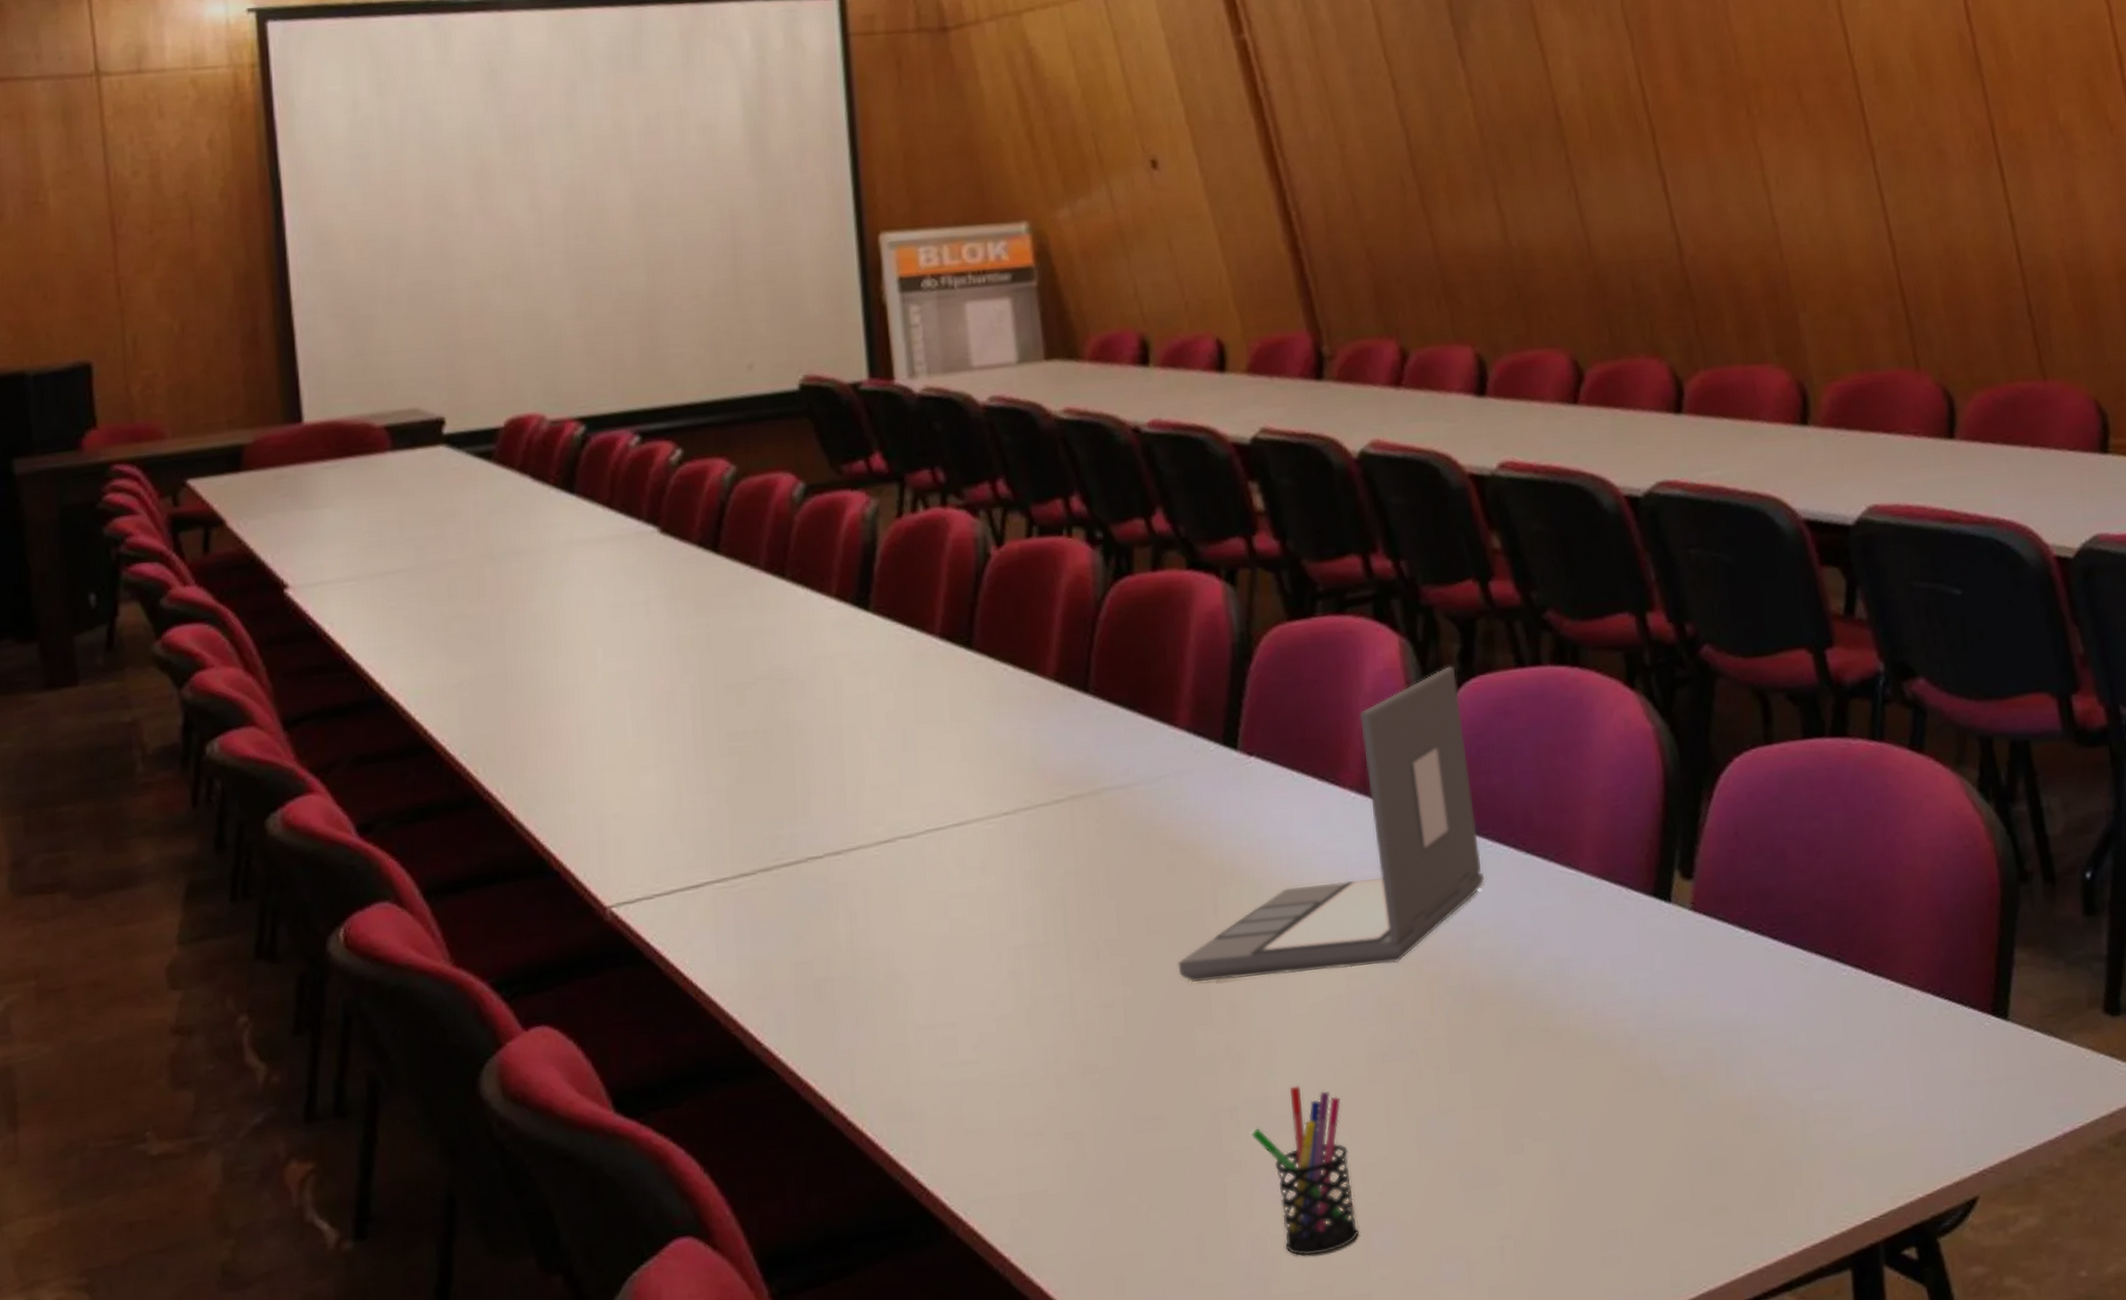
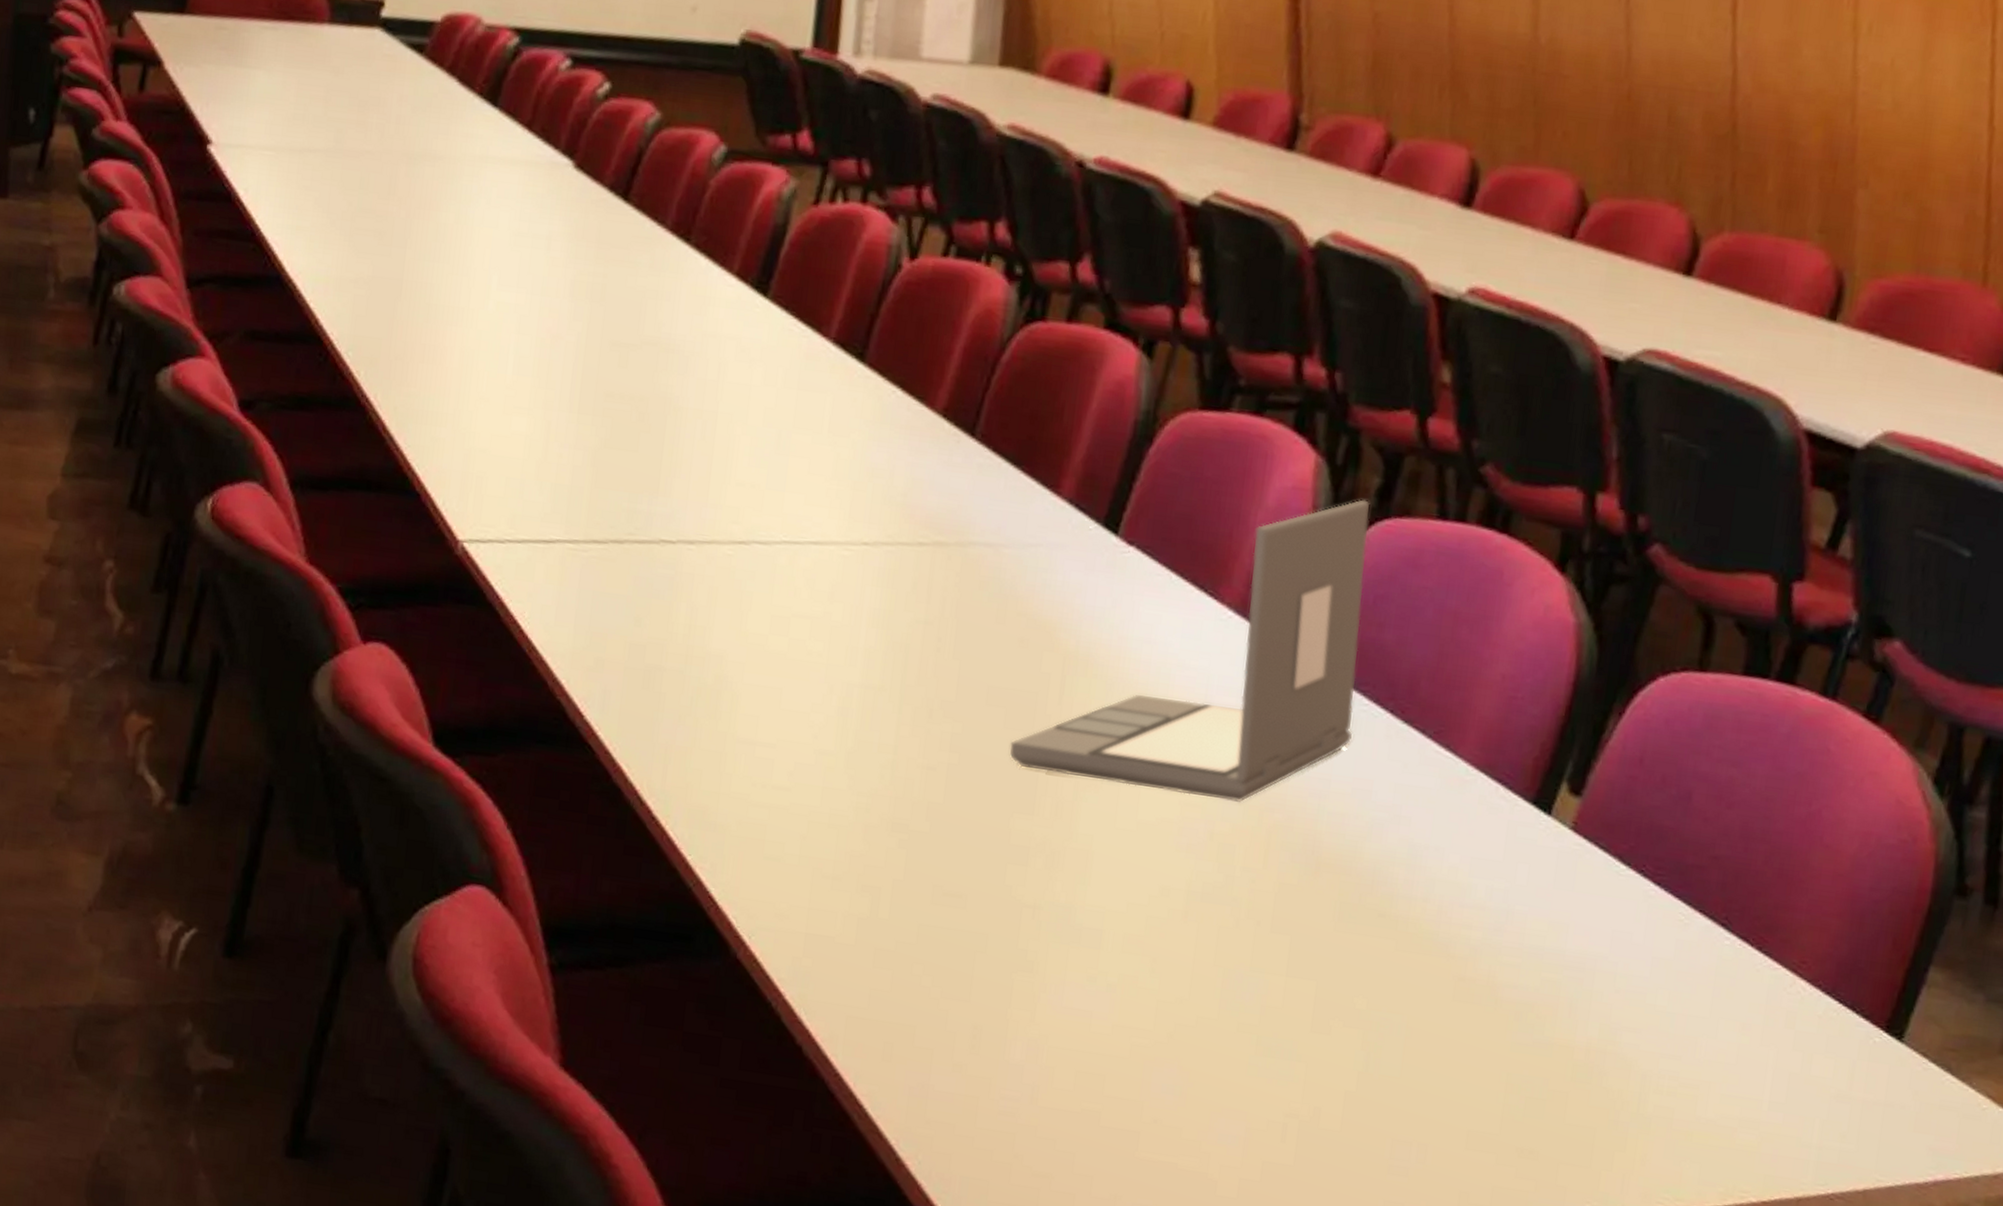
pen holder: present [1251,1086,1360,1256] -> none [1050,901,1149,1080]

